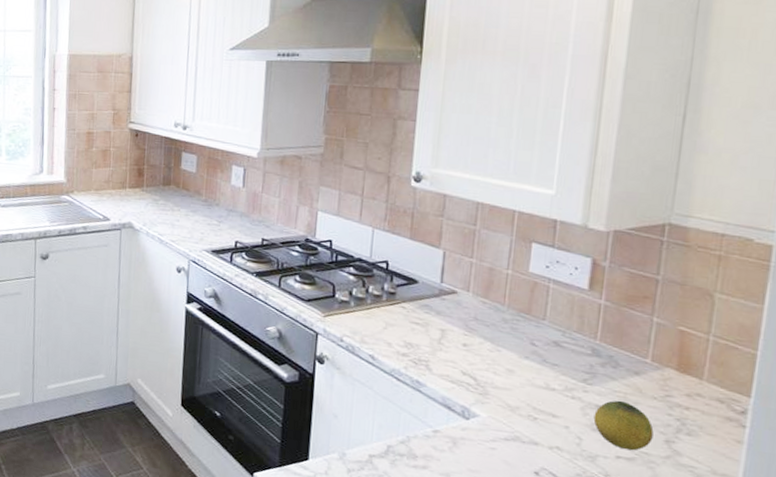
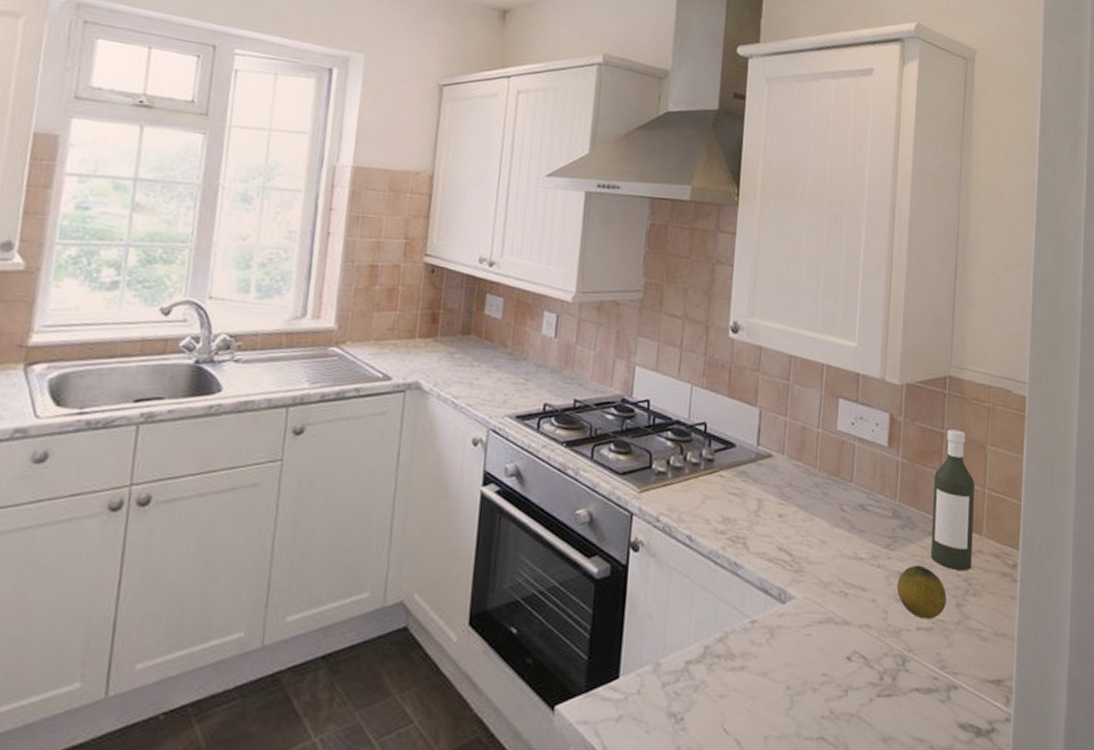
bottle: none [635,276,696,411] -> present [930,429,975,570]

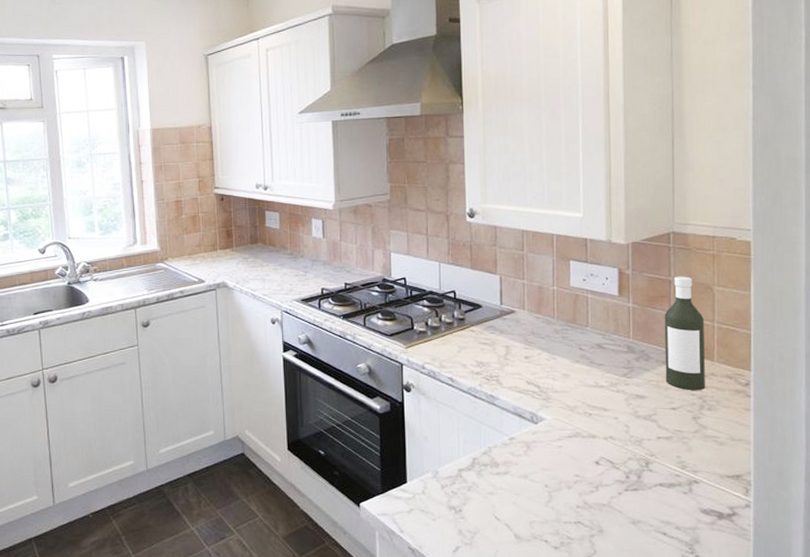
fruit: present [896,564,947,620] -> none [636,388,683,431]

